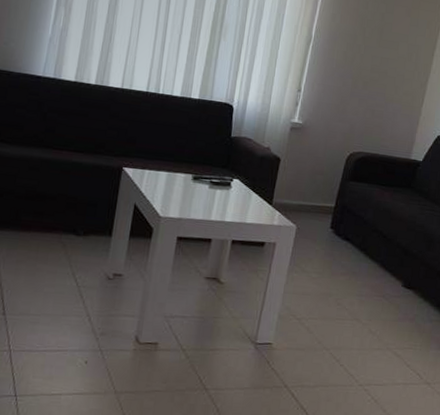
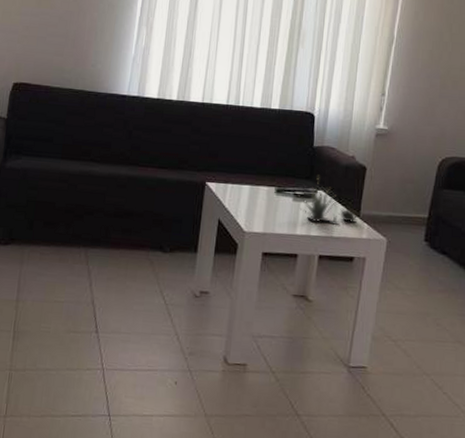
succulent plant: none [214,164,271,211] -> present [298,174,359,224]

